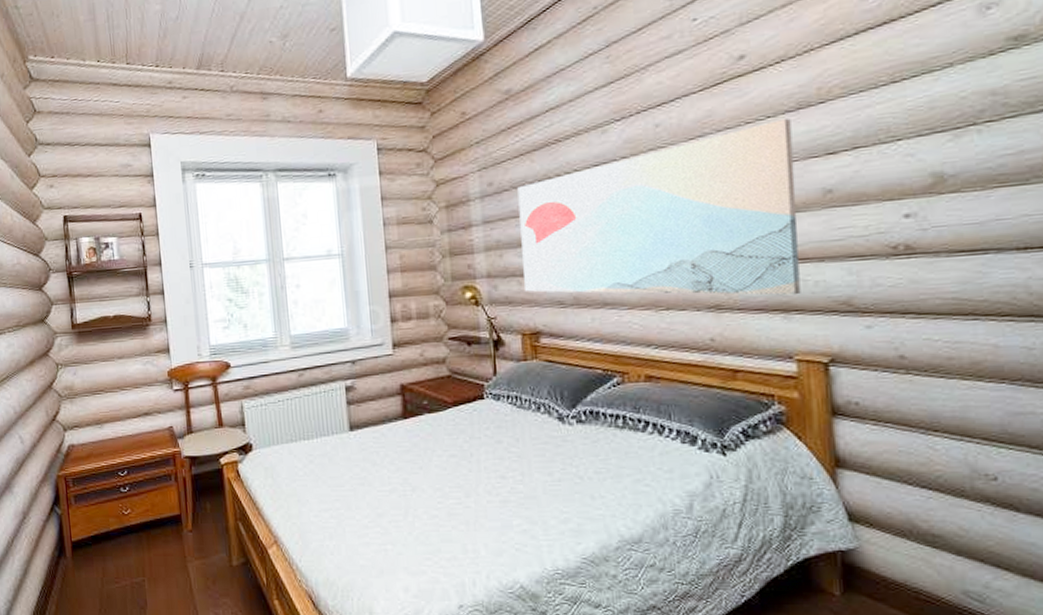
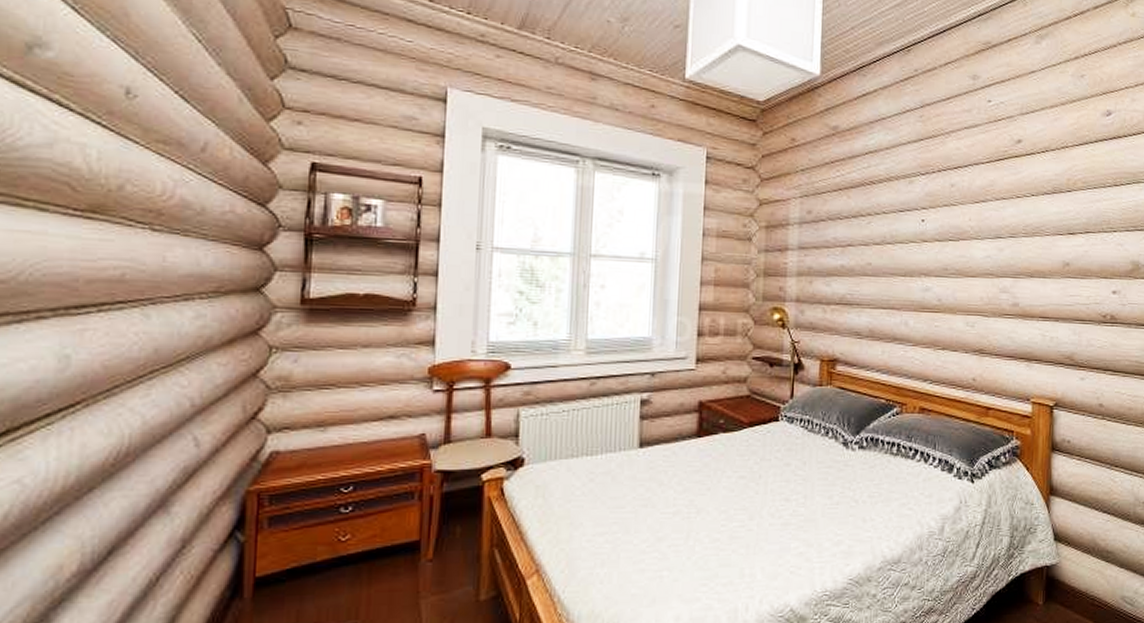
wall art: present [517,119,801,296] -> none [828,199,1048,347]

